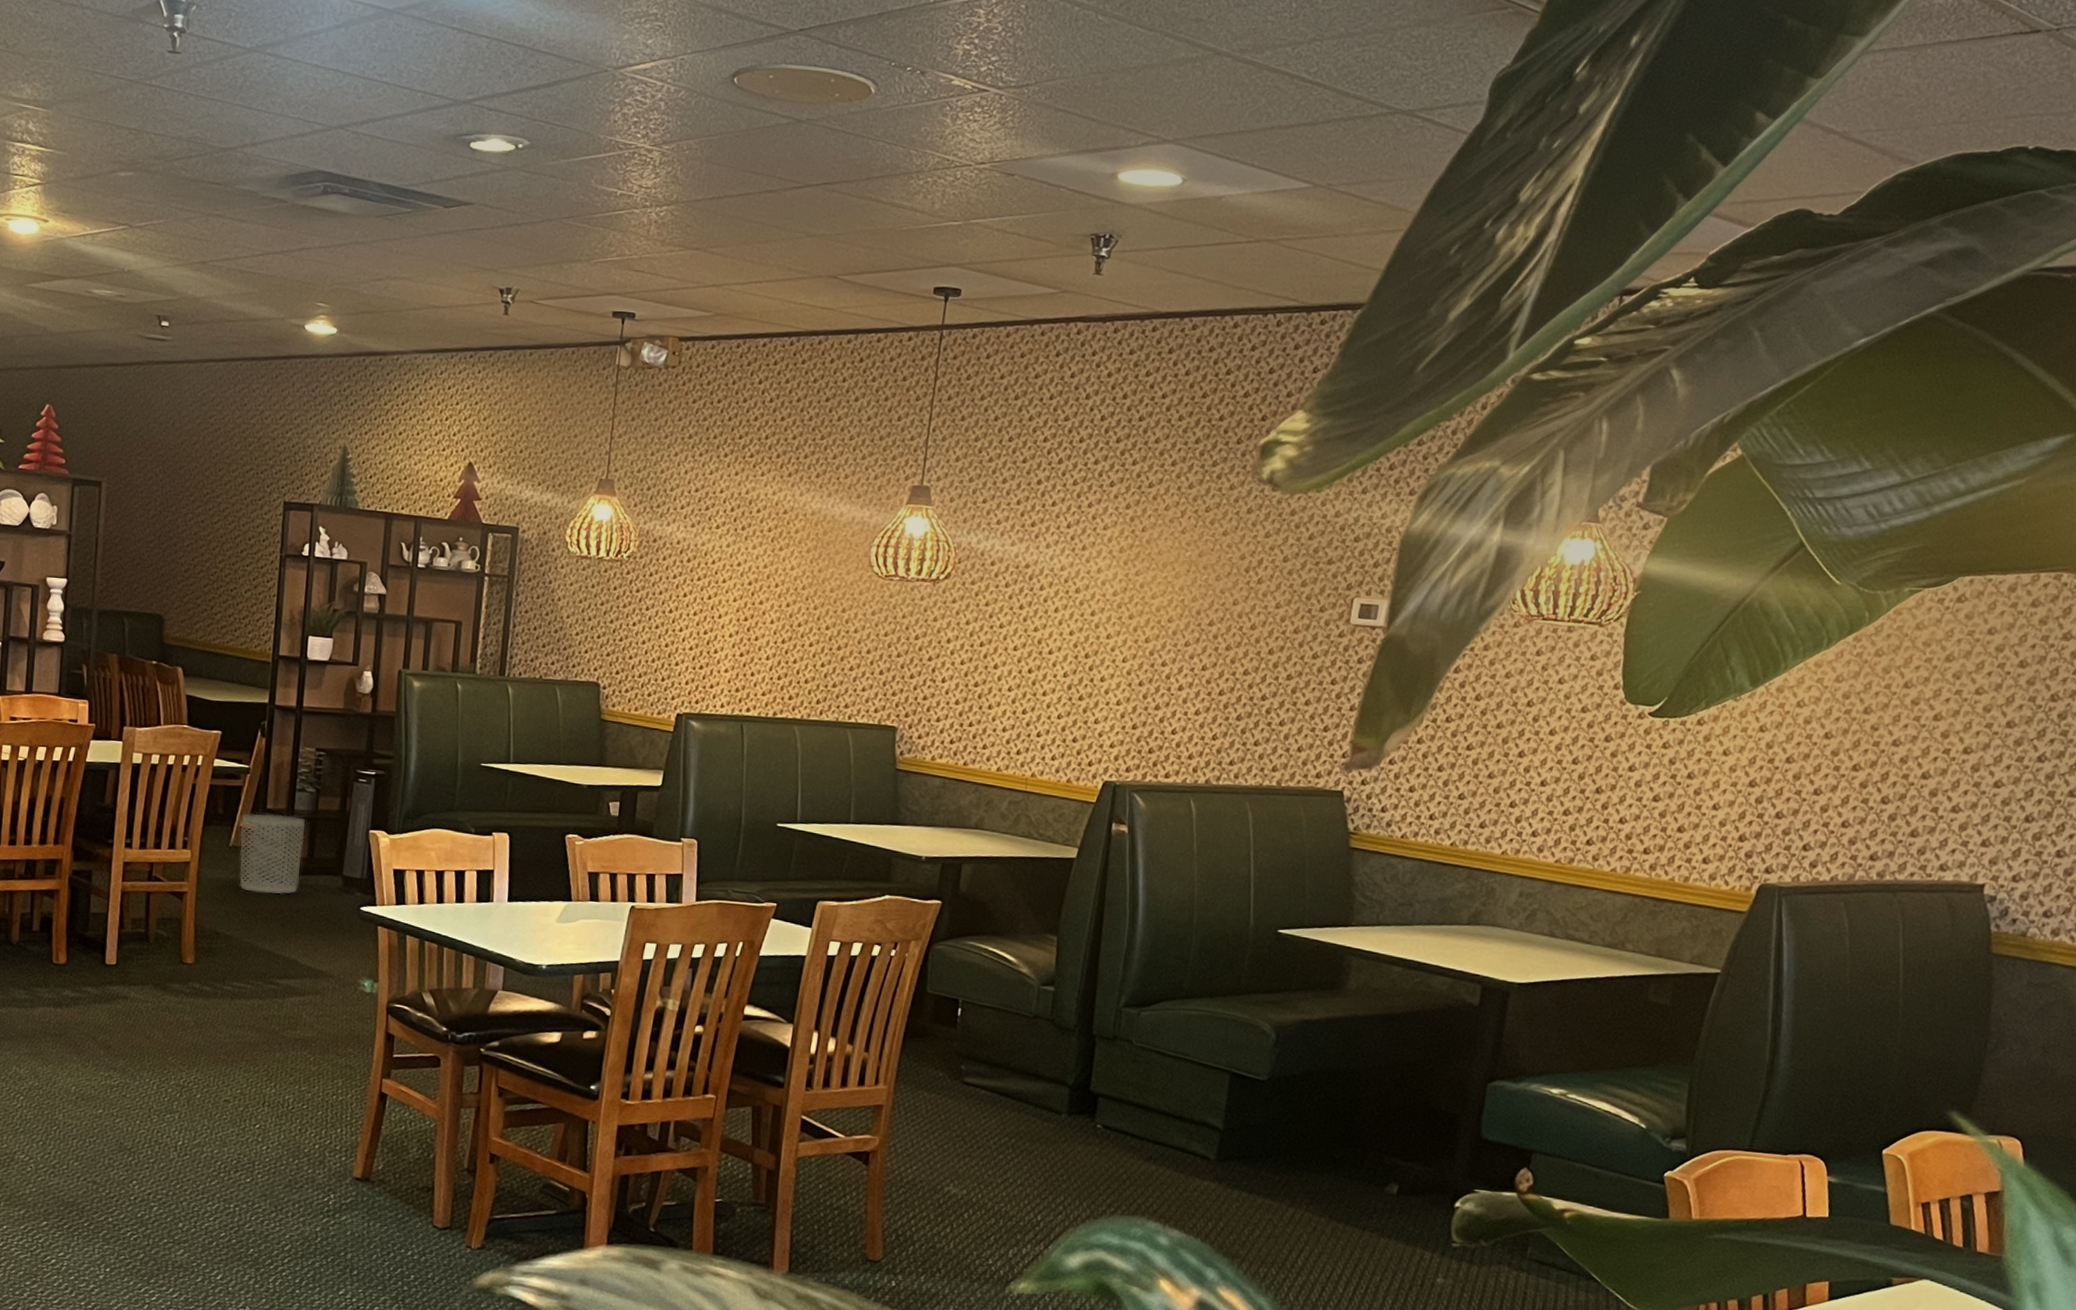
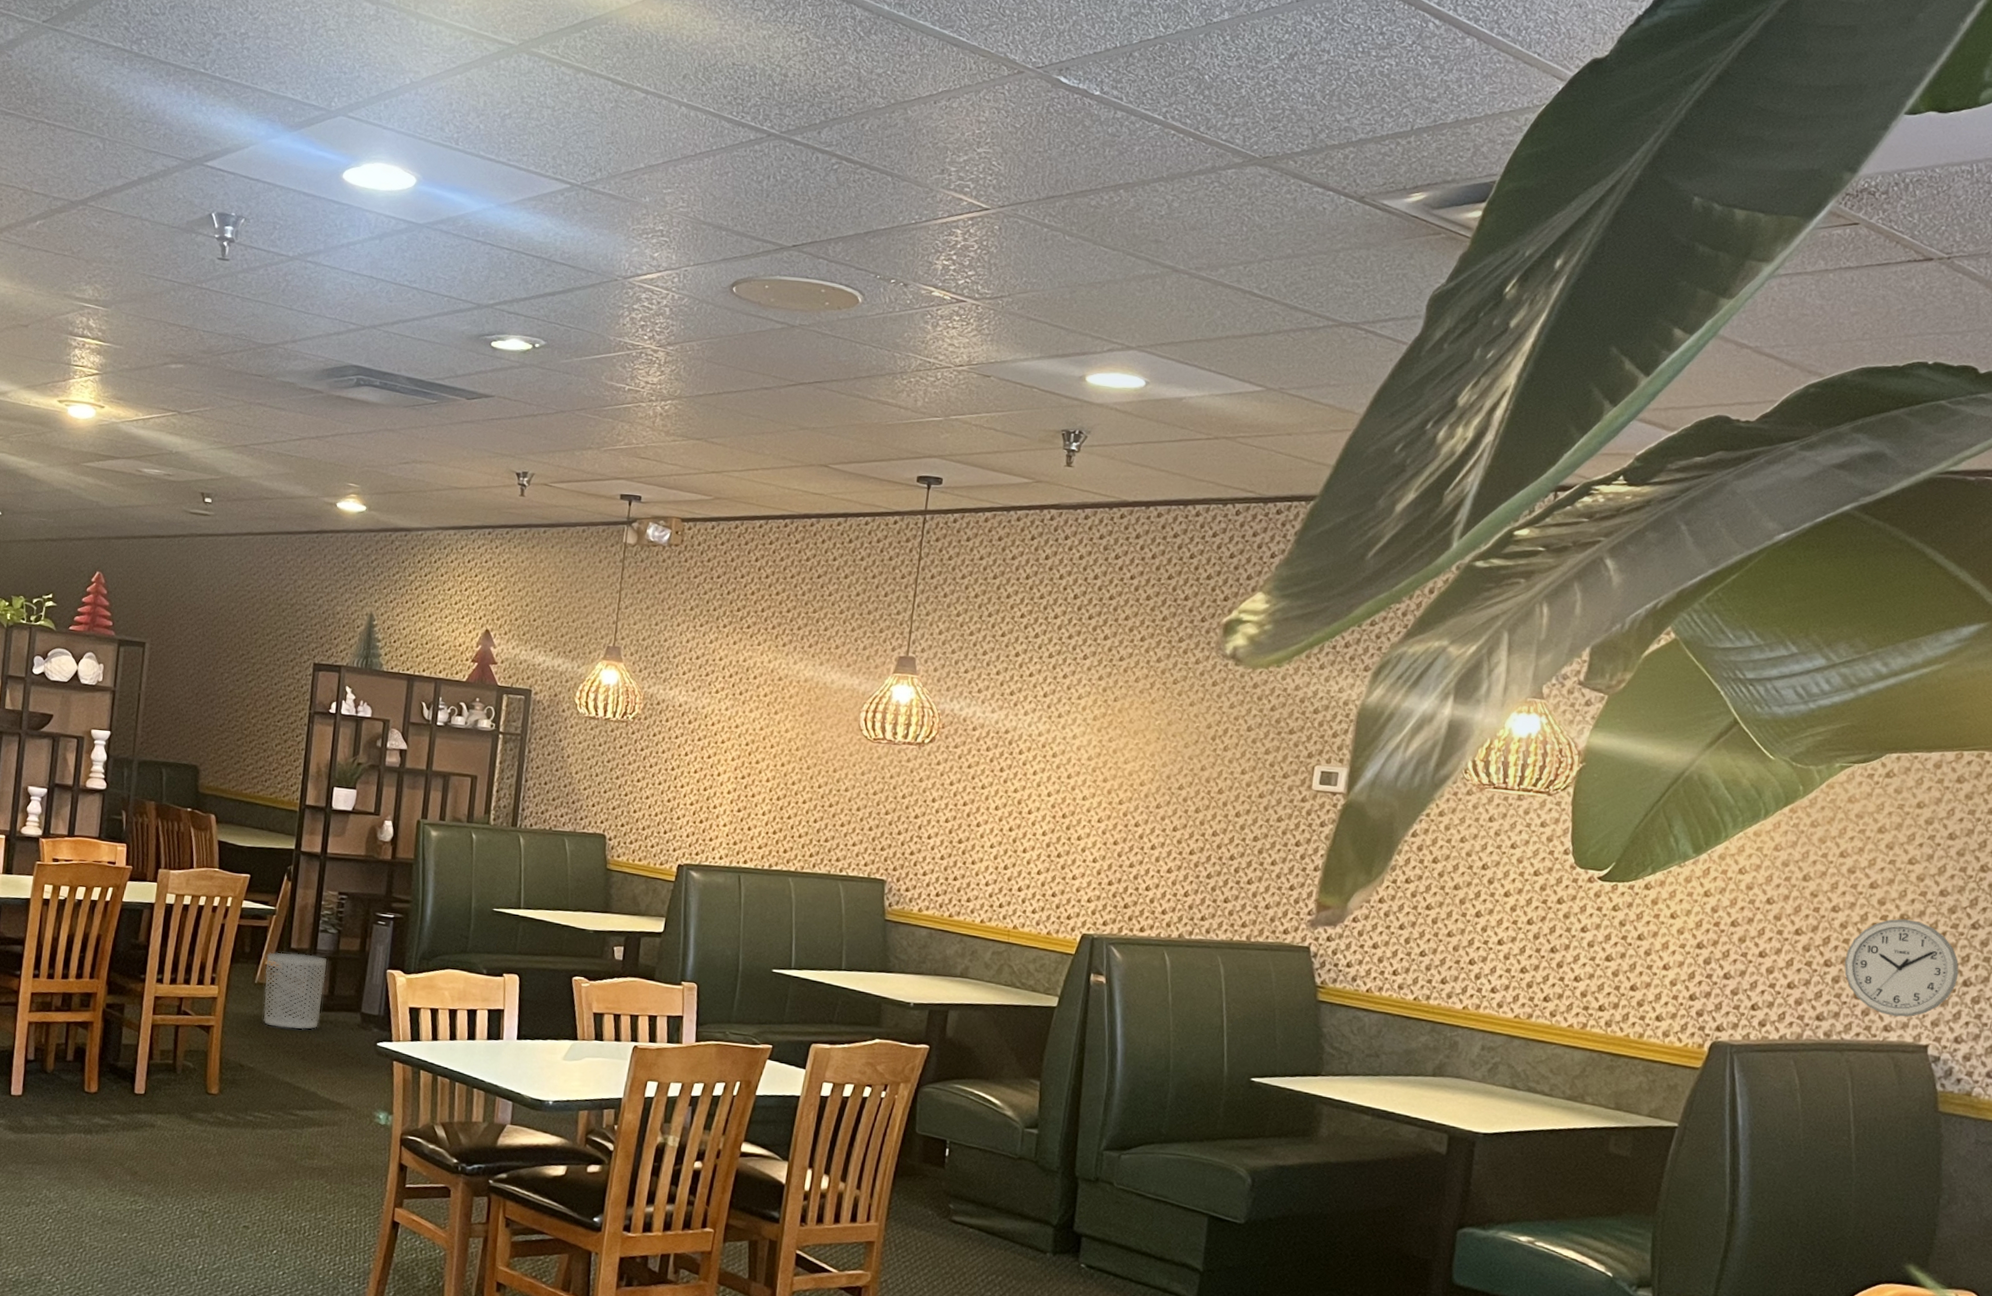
wall clock: none [1902,752,2022,856] -> present [1844,919,1959,1017]

